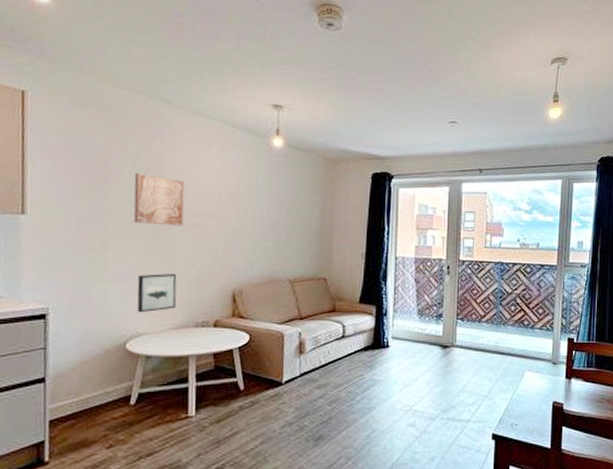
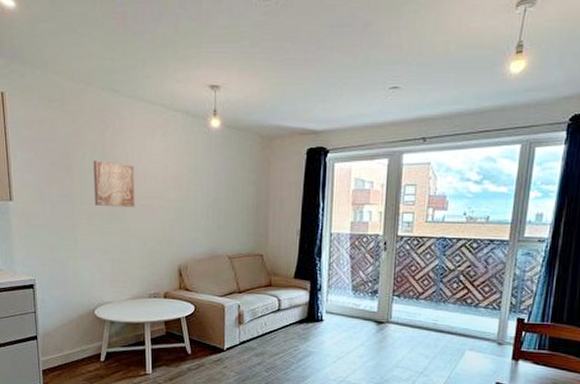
wall art: present [137,274,177,313] -> none [101,250,132,285]

